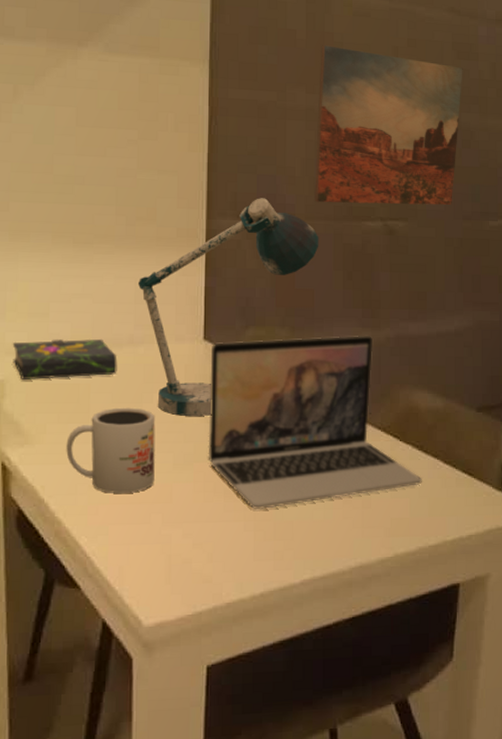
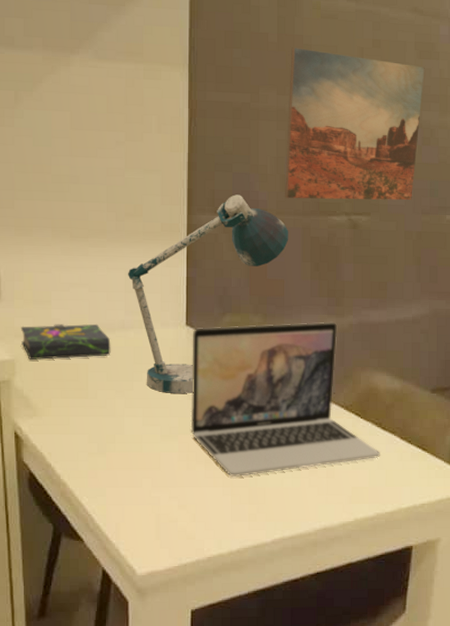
mug: present [66,407,156,493] -> none [69,385,145,460]

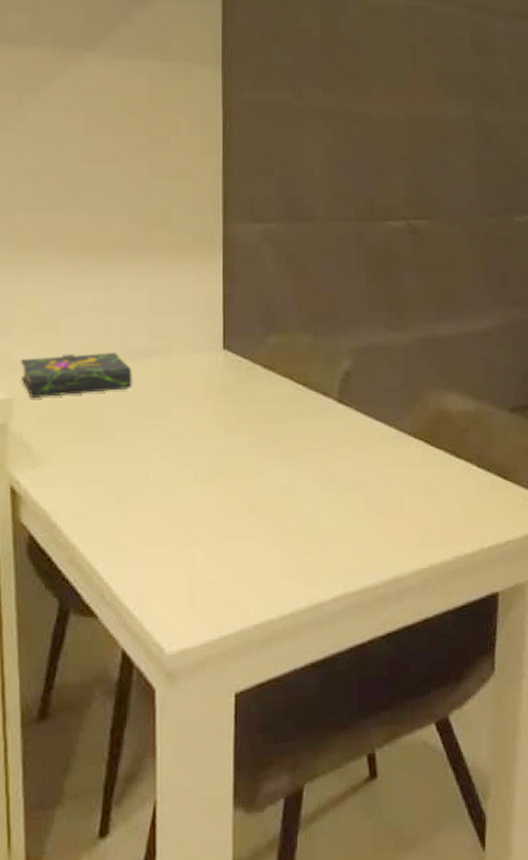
desk lamp: present [128,194,289,393] -> none [153,200,341,429]
laptop: present [190,322,381,478] -> none [230,339,457,525]
wall art: present [285,47,425,201] -> none [334,44,483,204]

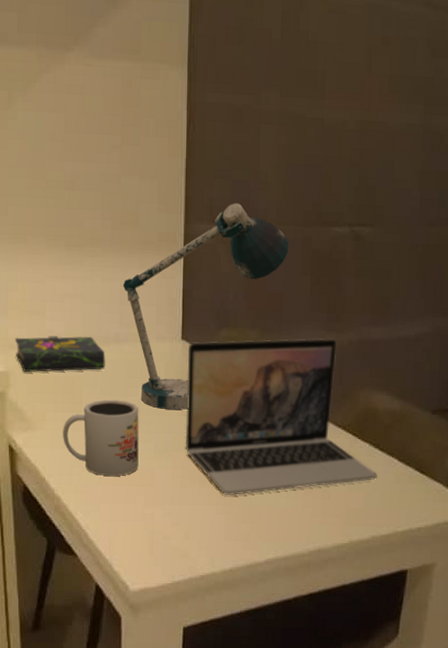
mug: none [80,422,174,514] -> present [63,399,139,476]
desk lamp: none [153,200,341,429] -> present [123,203,289,410]
laptop: none [230,339,457,525] -> present [185,338,378,496]

